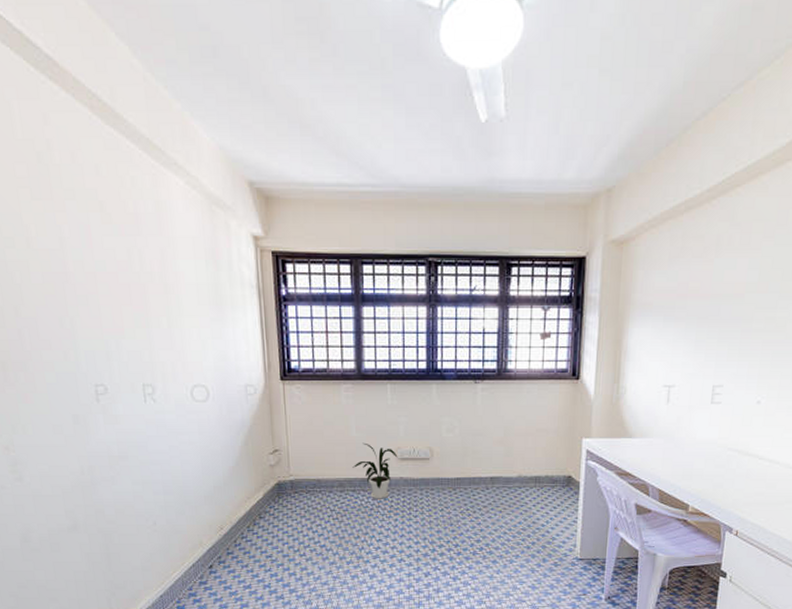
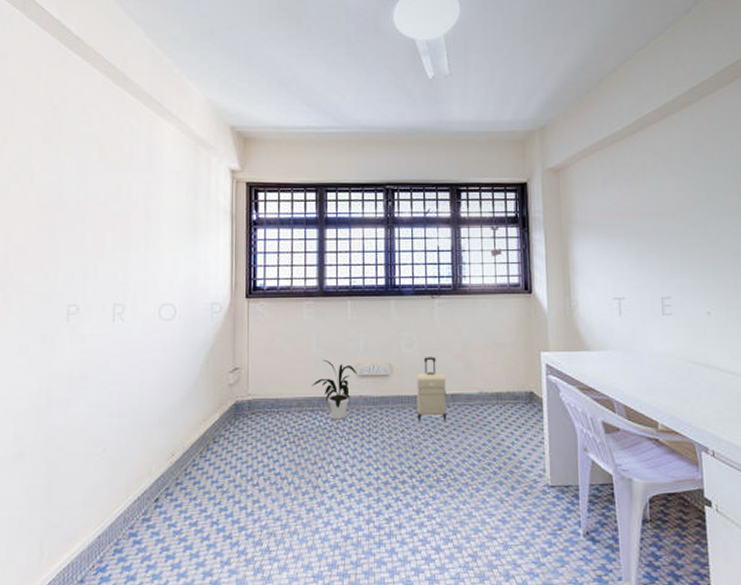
suitcase: none [457,441,486,501] -> present [417,357,447,421]

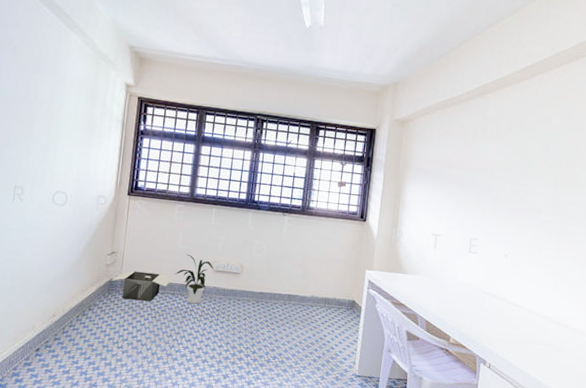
cardboard box: none [237,387,310,424] -> present [111,270,173,301]
suitcase: present [417,357,447,421] -> none [258,262,286,315]

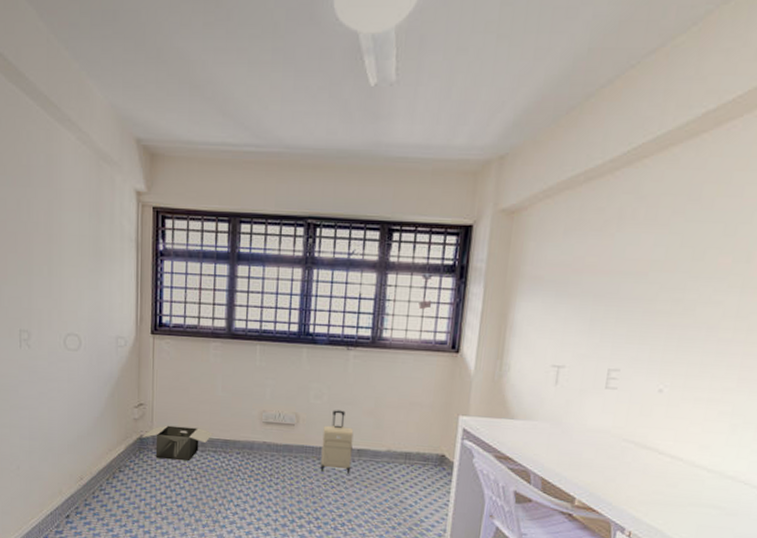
house plant: present [175,254,214,304] -> none [216,403,263,463]
suitcase: none [258,262,286,315] -> present [320,410,354,474]

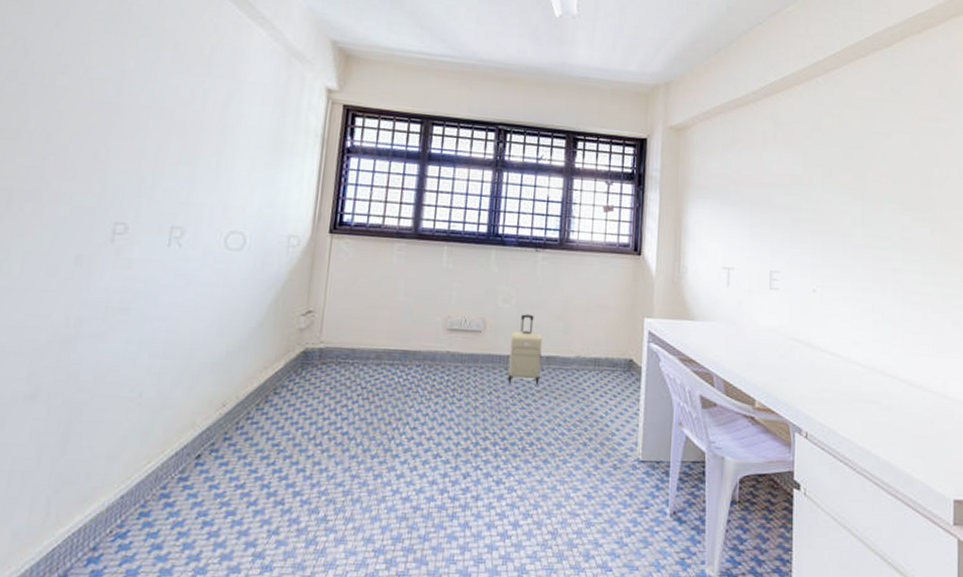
cardboard box: present [142,425,214,461] -> none [306,335,392,377]

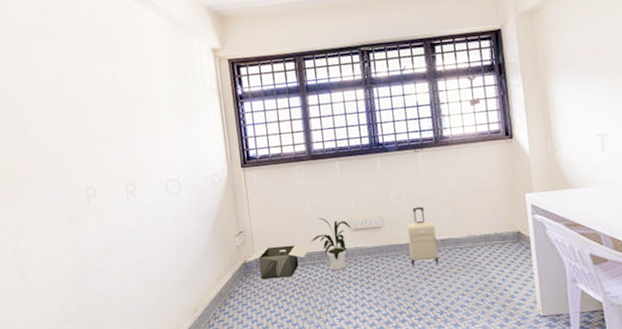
cardboard box: none [306,335,392,377] -> present [246,245,310,280]
house plant: none [394,308,447,377] -> present [311,217,352,271]

